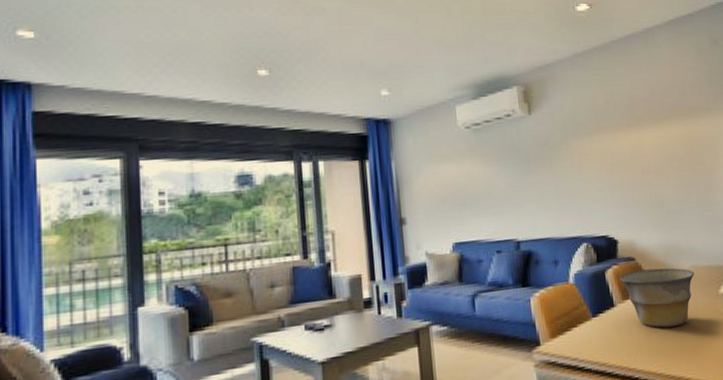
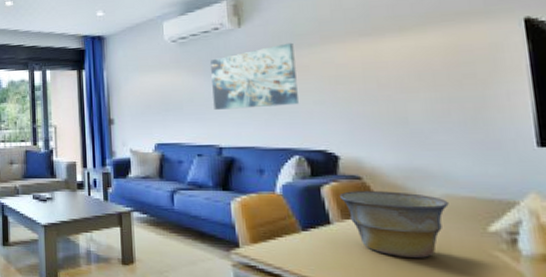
wall art: none [505,131,584,201] -> present [210,42,299,110]

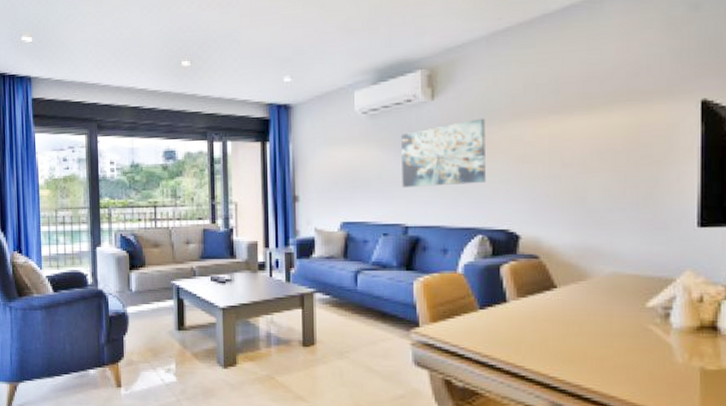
bowl: present [339,191,449,258] -> none [517,270,615,333]

